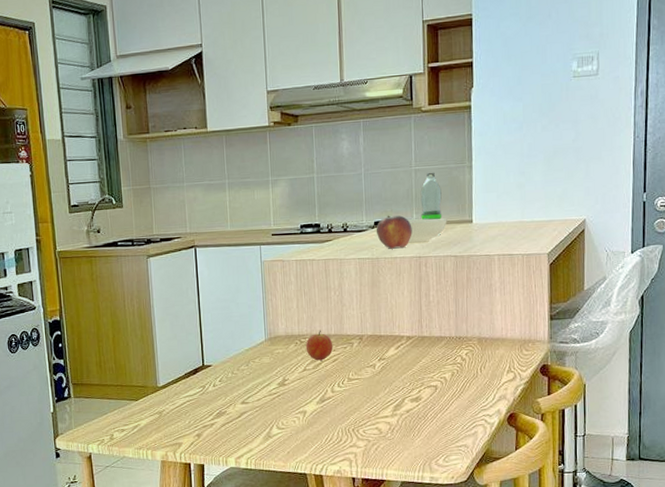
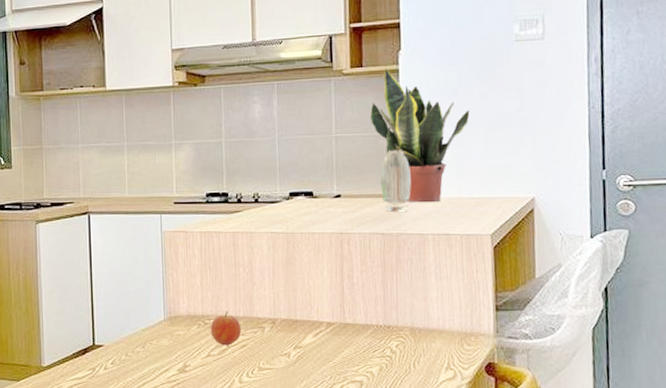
fruit: present [376,215,412,249] -> none [291,186,333,223]
bowl: present [407,218,447,243] -> none [327,190,373,217]
bottle: present [420,172,443,235] -> none [341,140,367,210]
potted plant: none [446,105,532,228] -> present [370,69,470,203]
vase: none [454,179,481,237] -> present [380,149,411,213]

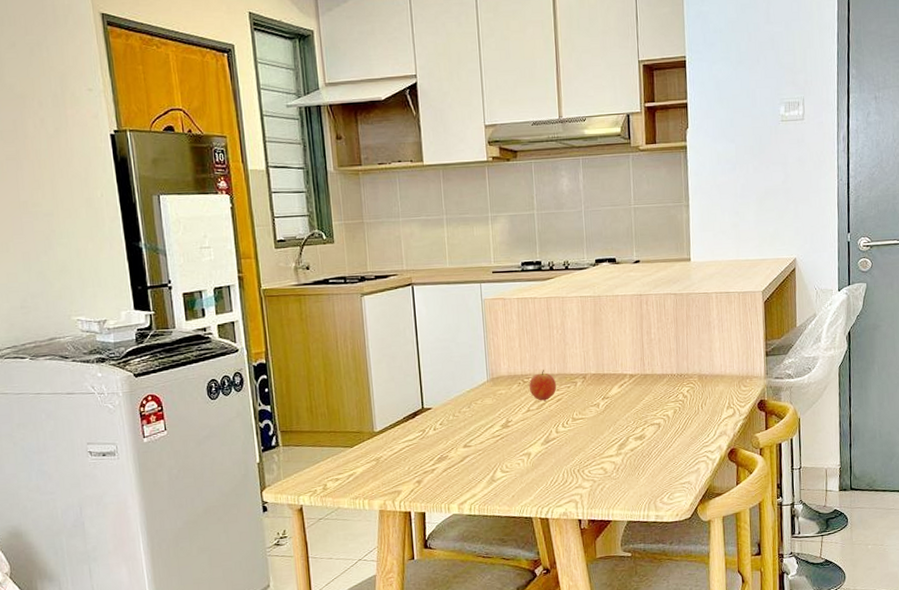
potted plant: present [370,69,470,203] -> none [663,145,745,266]
vase: present [380,149,411,213] -> none [672,218,698,275]

